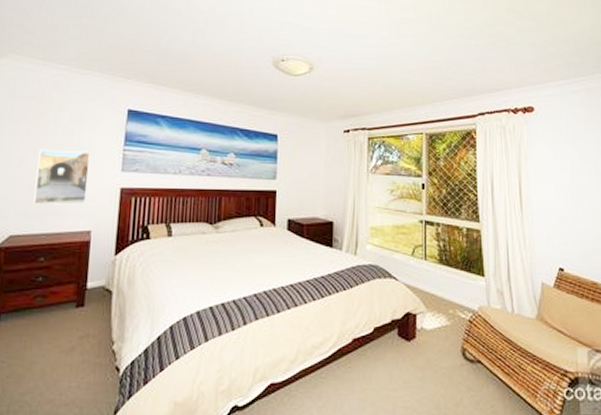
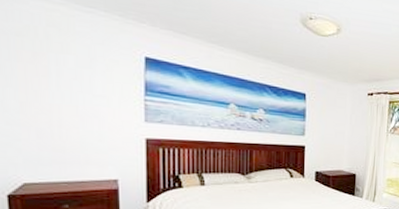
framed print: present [33,149,91,205] -> none [43,94,108,154]

